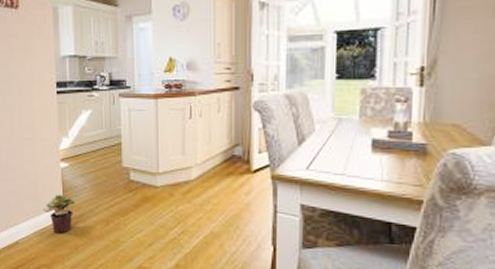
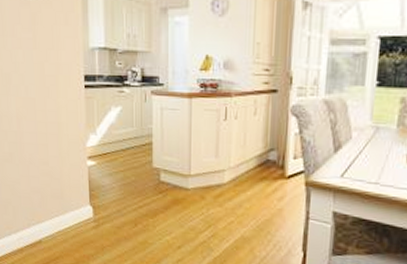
potted plant: present [43,194,75,234] -> none [68,193,102,234]

